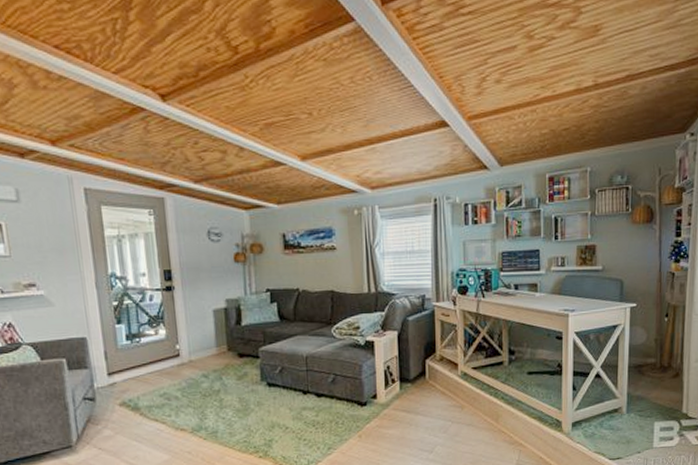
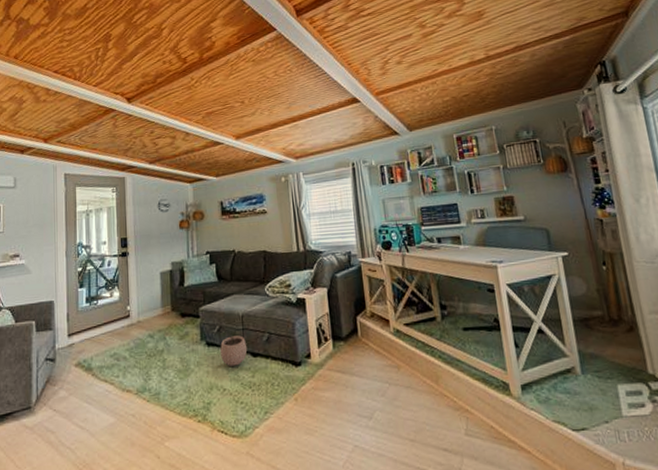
plant pot: none [282,371,312,406] -> present [220,330,248,366]

